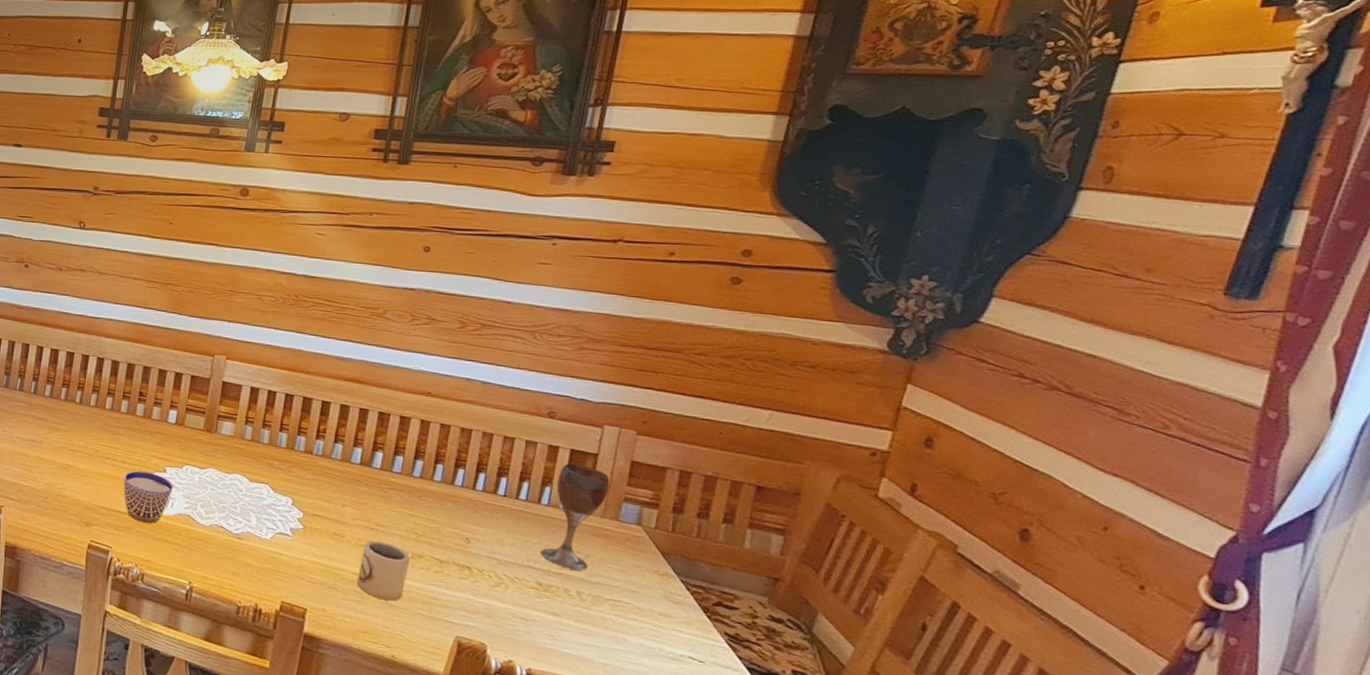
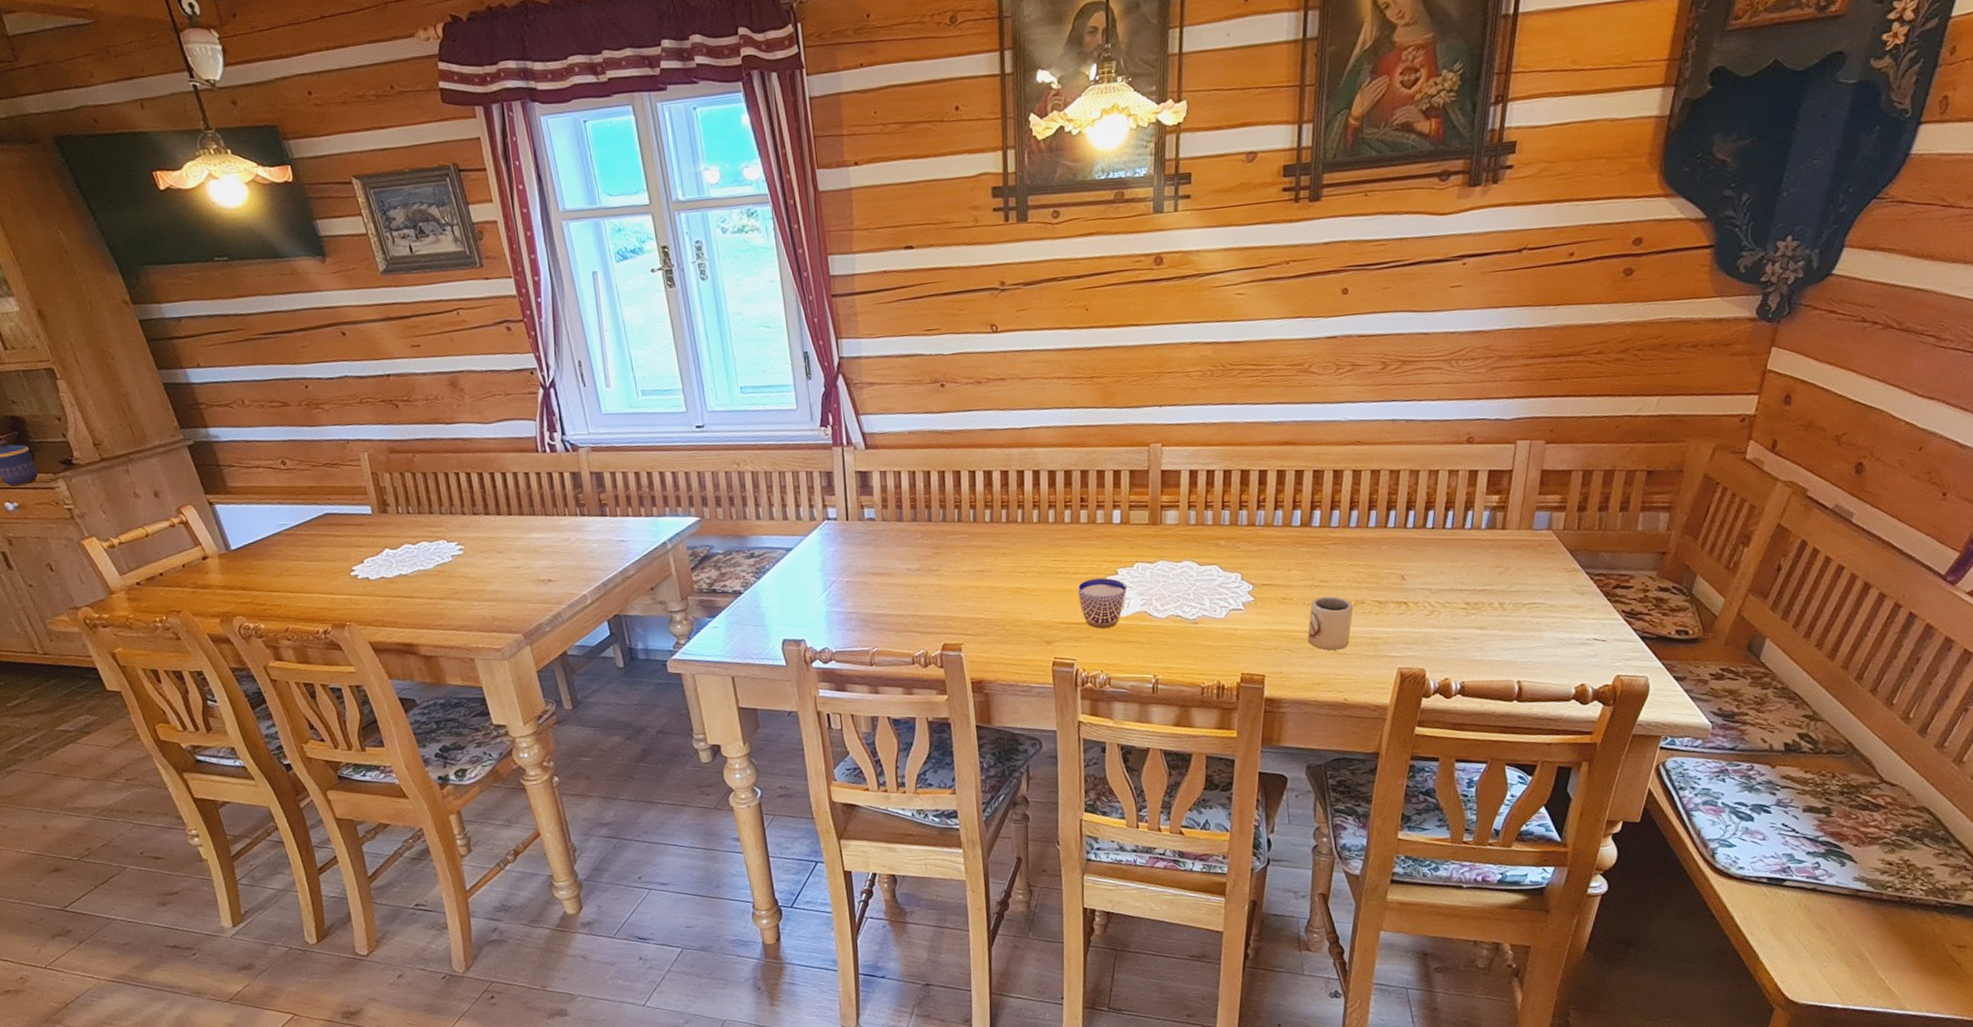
cup: present [541,463,610,570] -> none [1467,483,1524,584]

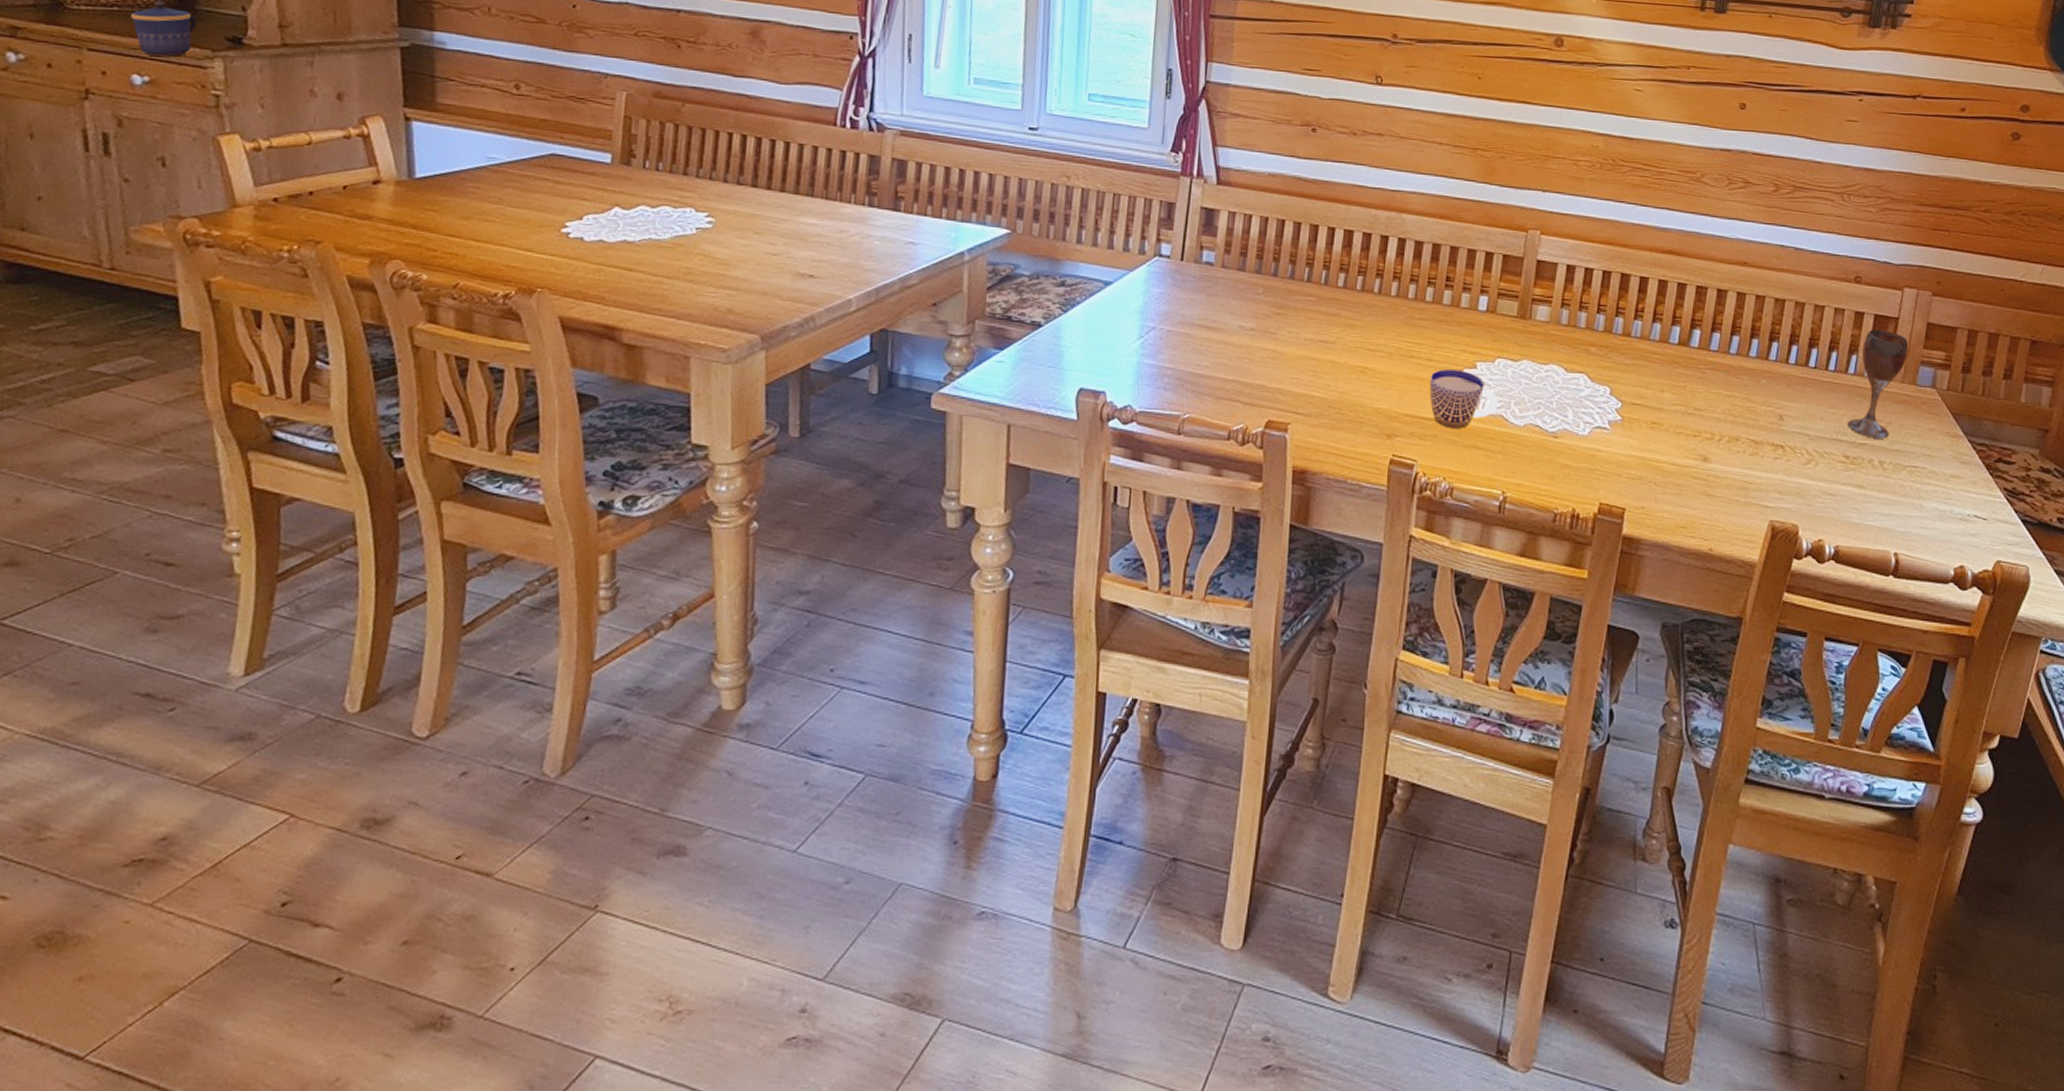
cup: present [1307,596,1353,651] -> none [1675,426,1726,490]
cup: none [1467,483,1524,584] -> present [1848,329,1909,439]

